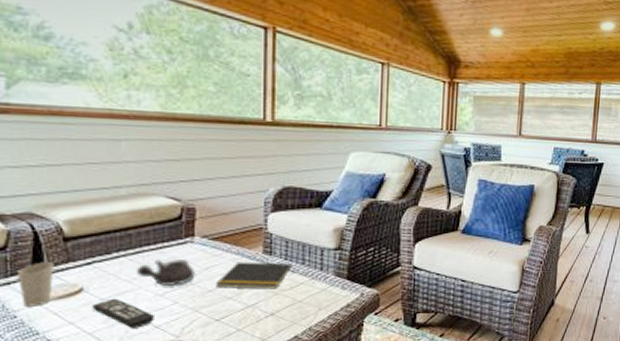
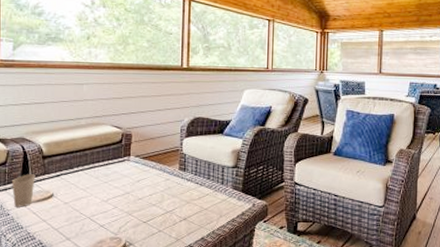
remote control: present [91,298,154,328] -> none [58,202,100,226]
teapot: present [137,260,195,286] -> none [90,173,130,194]
notepad: present [215,261,293,290] -> none [144,176,201,199]

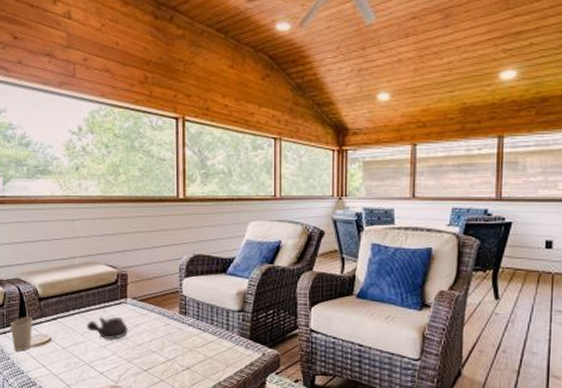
teapot: none [90,173,130,194] -> present [87,317,128,339]

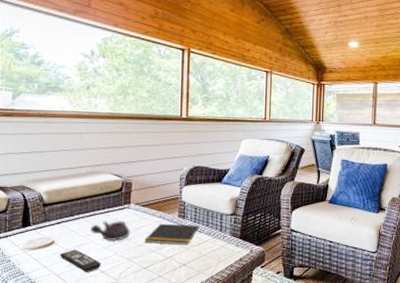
cup: present [11,317,33,352] -> none [13,221,36,254]
remote control: none [57,347,99,373] -> present [59,249,101,272]
notepad: none [143,320,203,346] -> present [144,223,200,245]

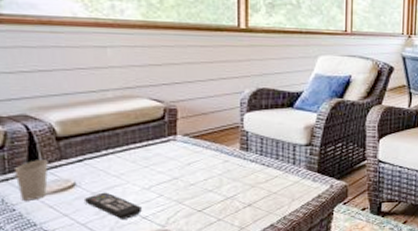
cup: none [13,221,36,254] -> present [15,160,49,201]
teapot: present [91,221,130,241] -> none [125,156,178,180]
notepad: present [144,223,200,245] -> none [197,157,267,183]

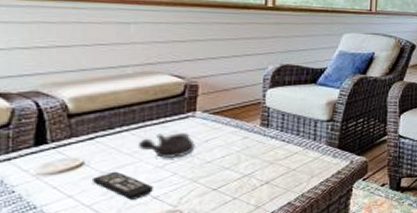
cup: present [15,160,49,201] -> none [19,138,57,182]
teapot: none [125,156,178,180] -> present [139,133,195,158]

